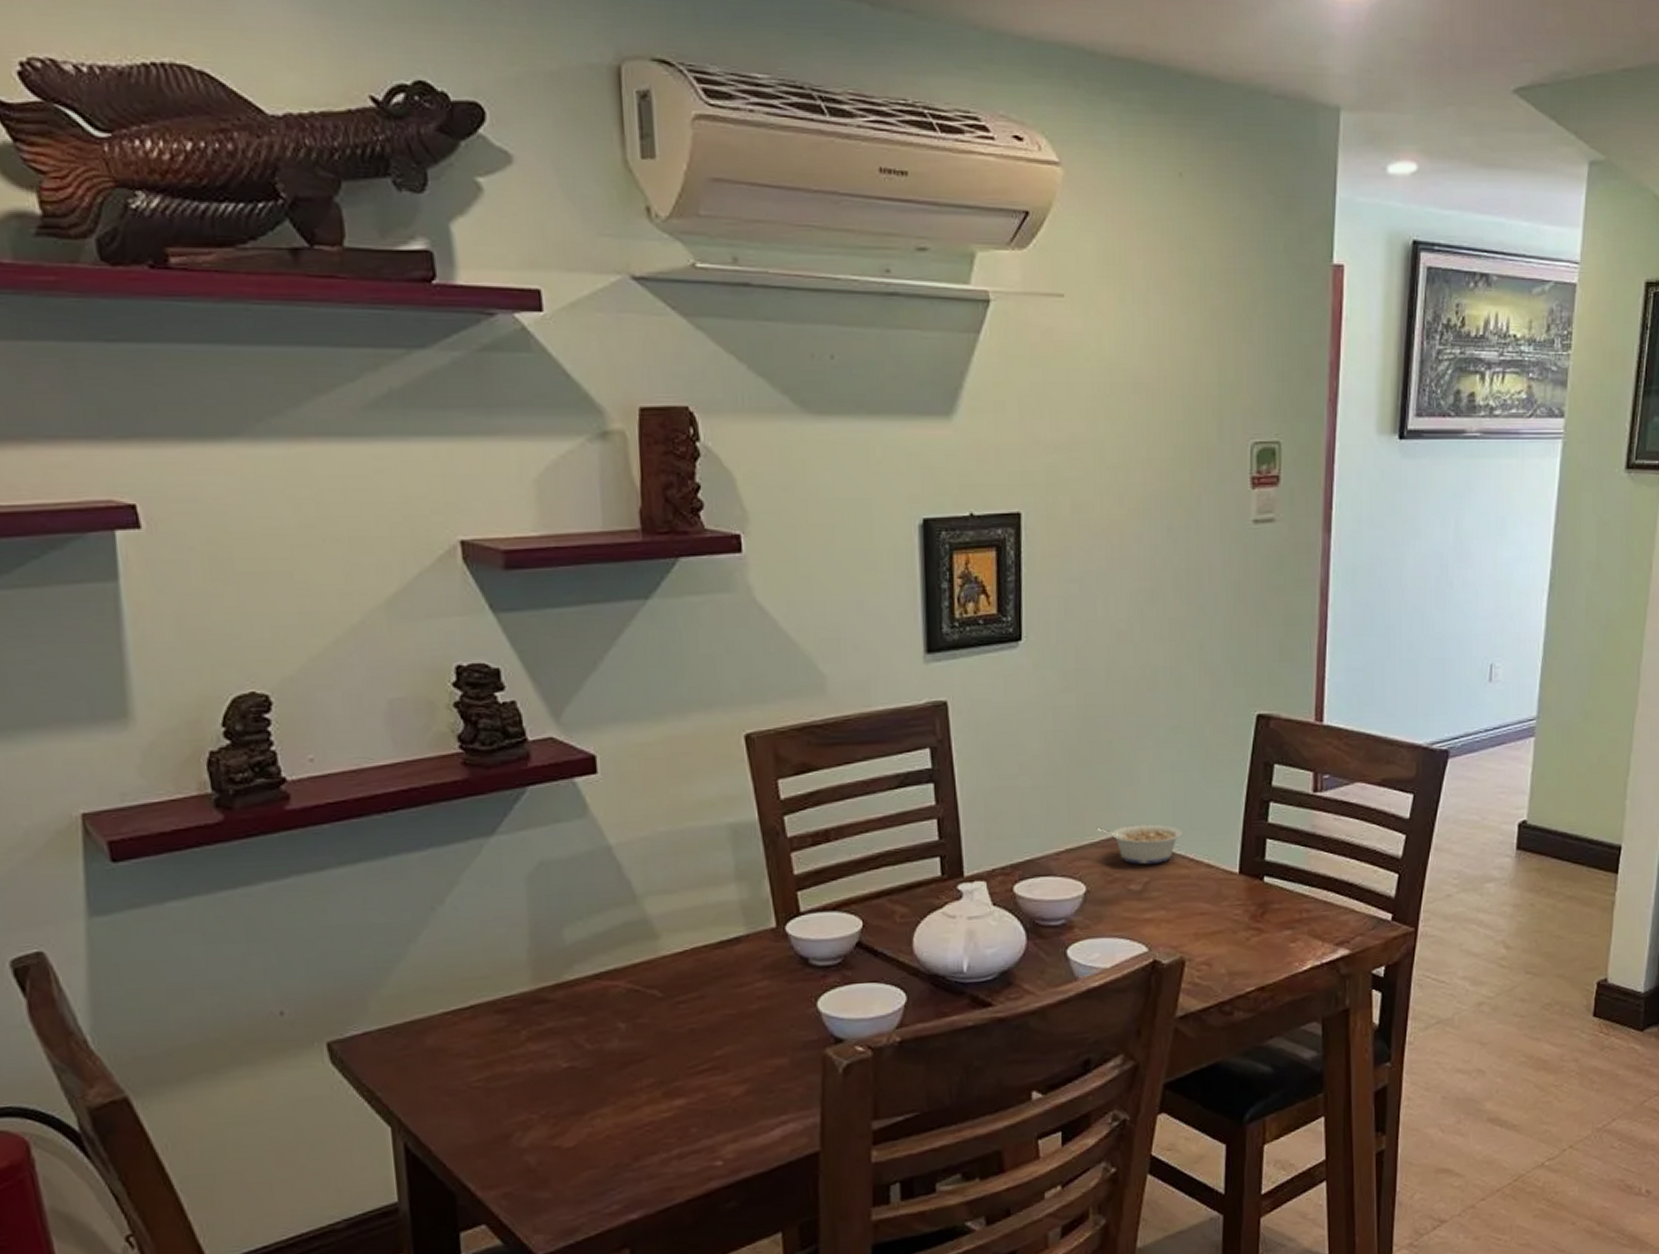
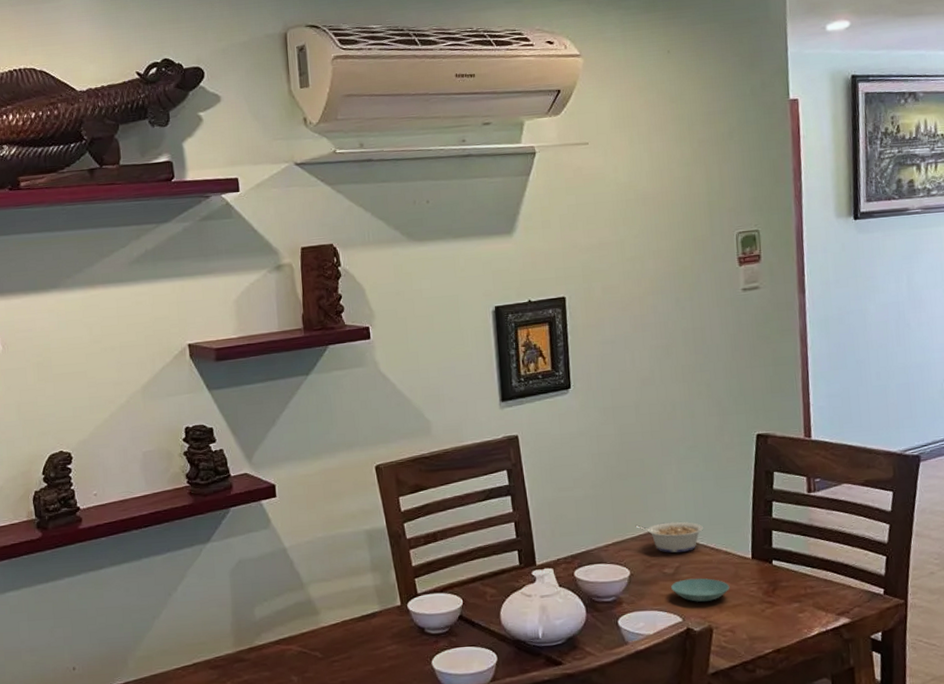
saucer: none [1136,897,1210,927] -> present [670,578,730,602]

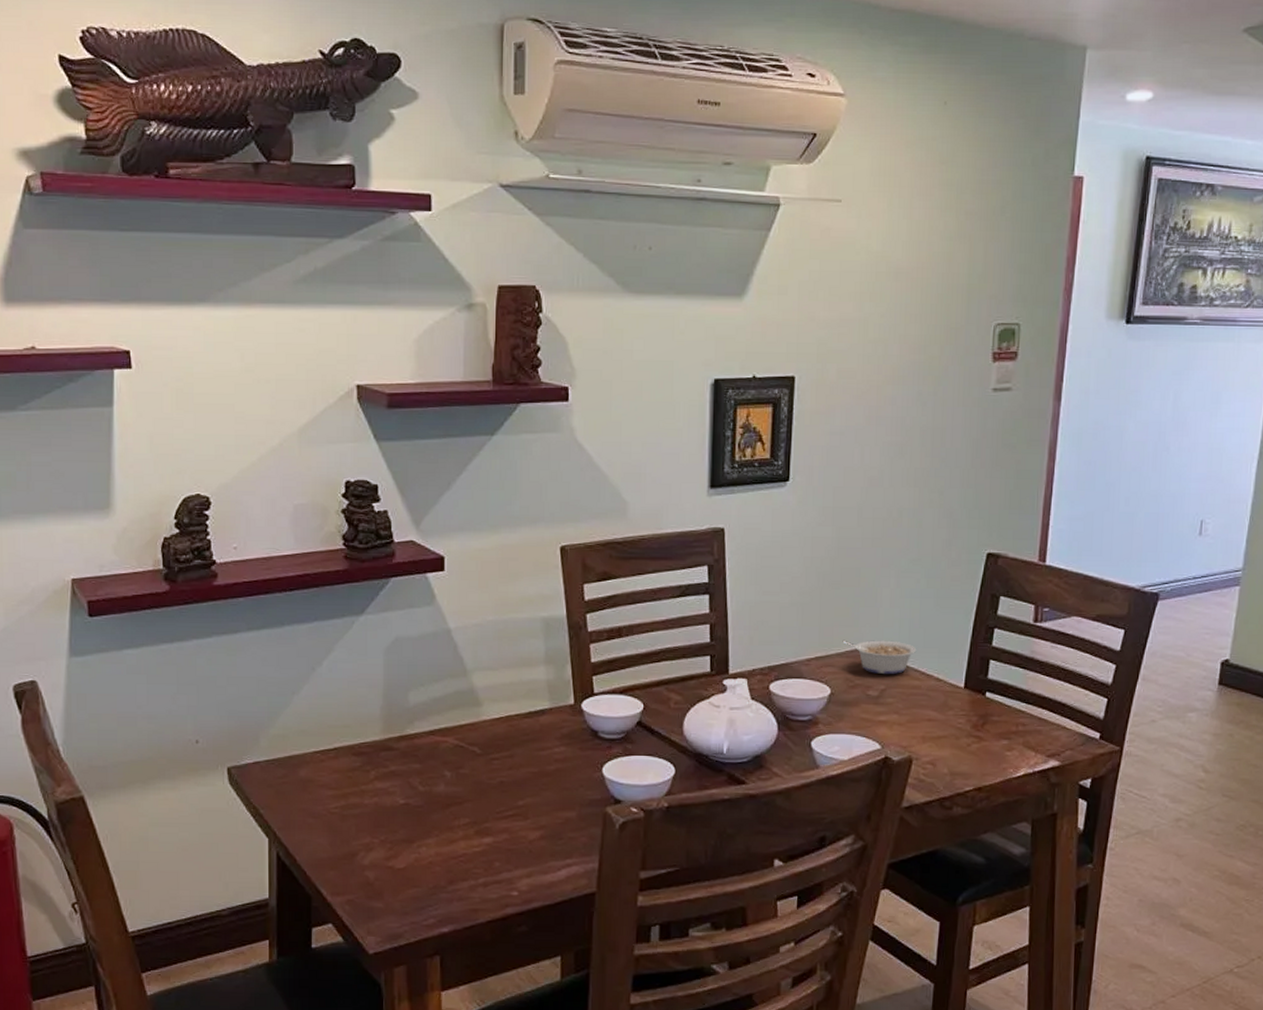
saucer: present [670,578,730,602] -> none [872,703,937,730]

